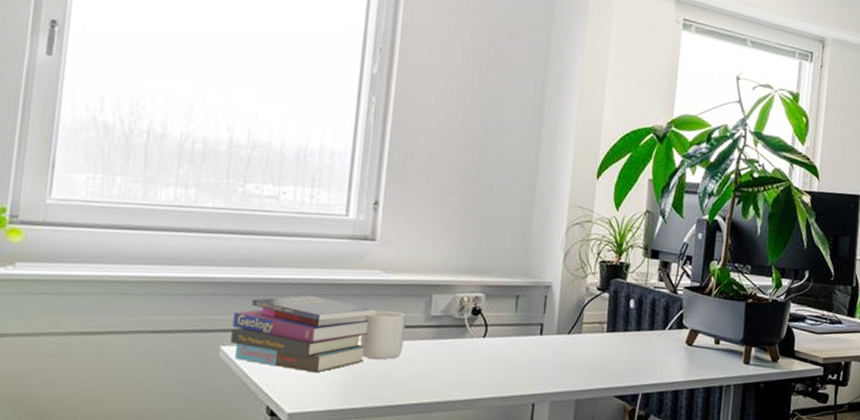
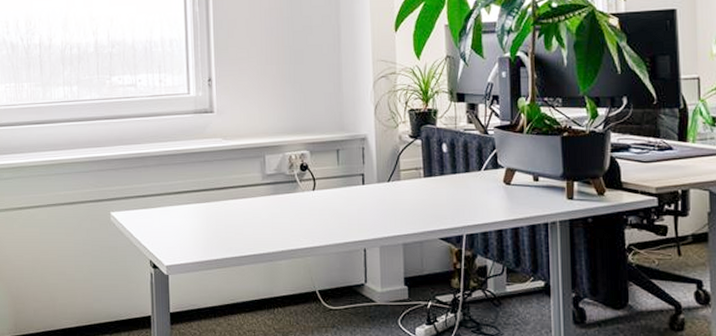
books: present [231,295,376,373] -> none [117,165,222,230]
mug: present [359,311,406,359] -> none [212,173,247,215]

